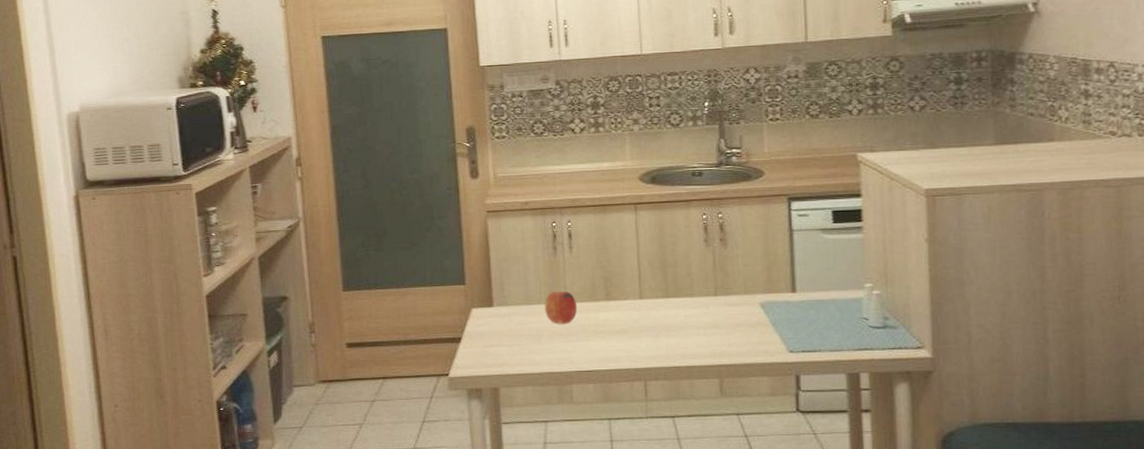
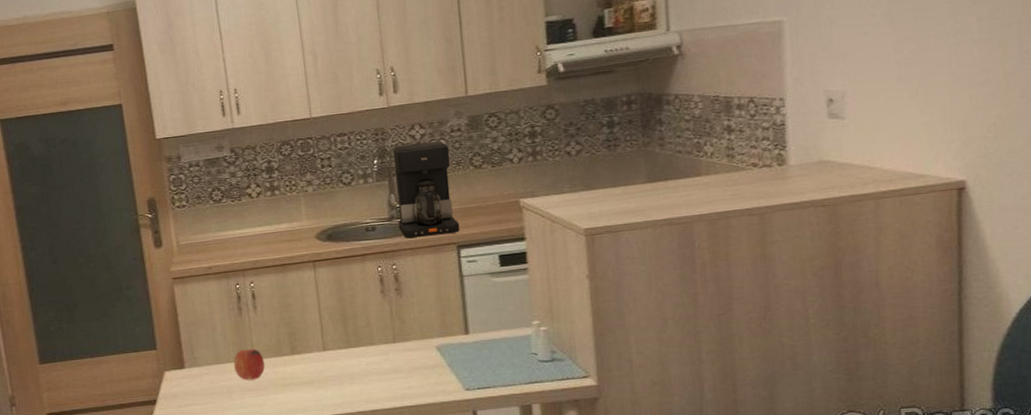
coffee maker: none [725,87,791,187] -> present [392,141,459,239]

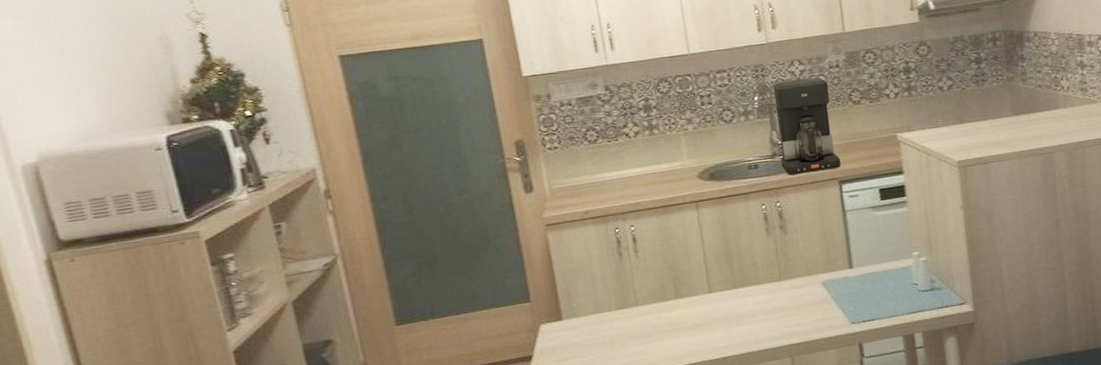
fruit: present [234,349,265,381] -> none [615,295,649,329]

